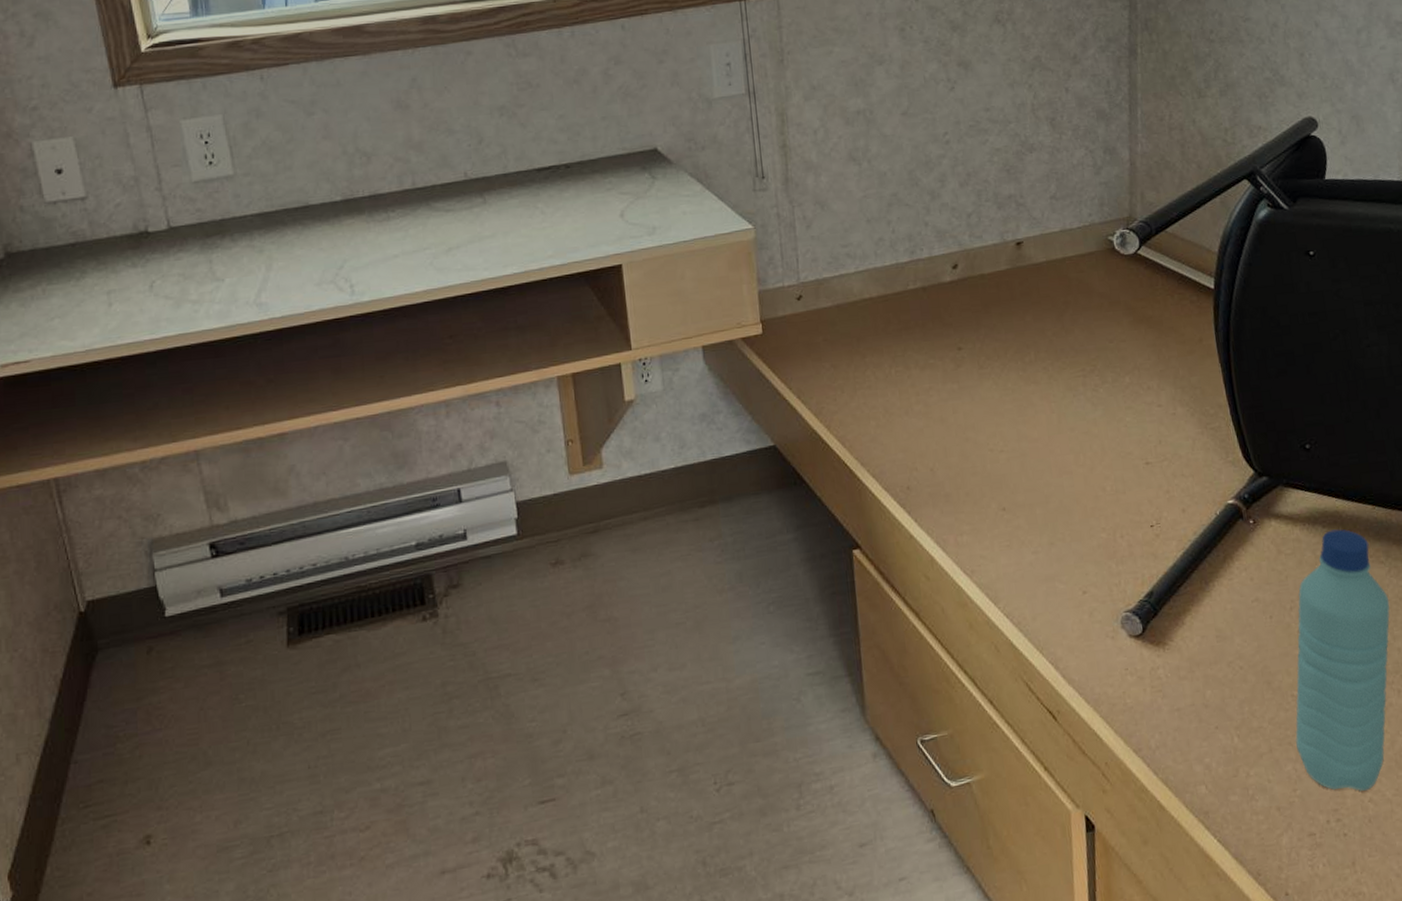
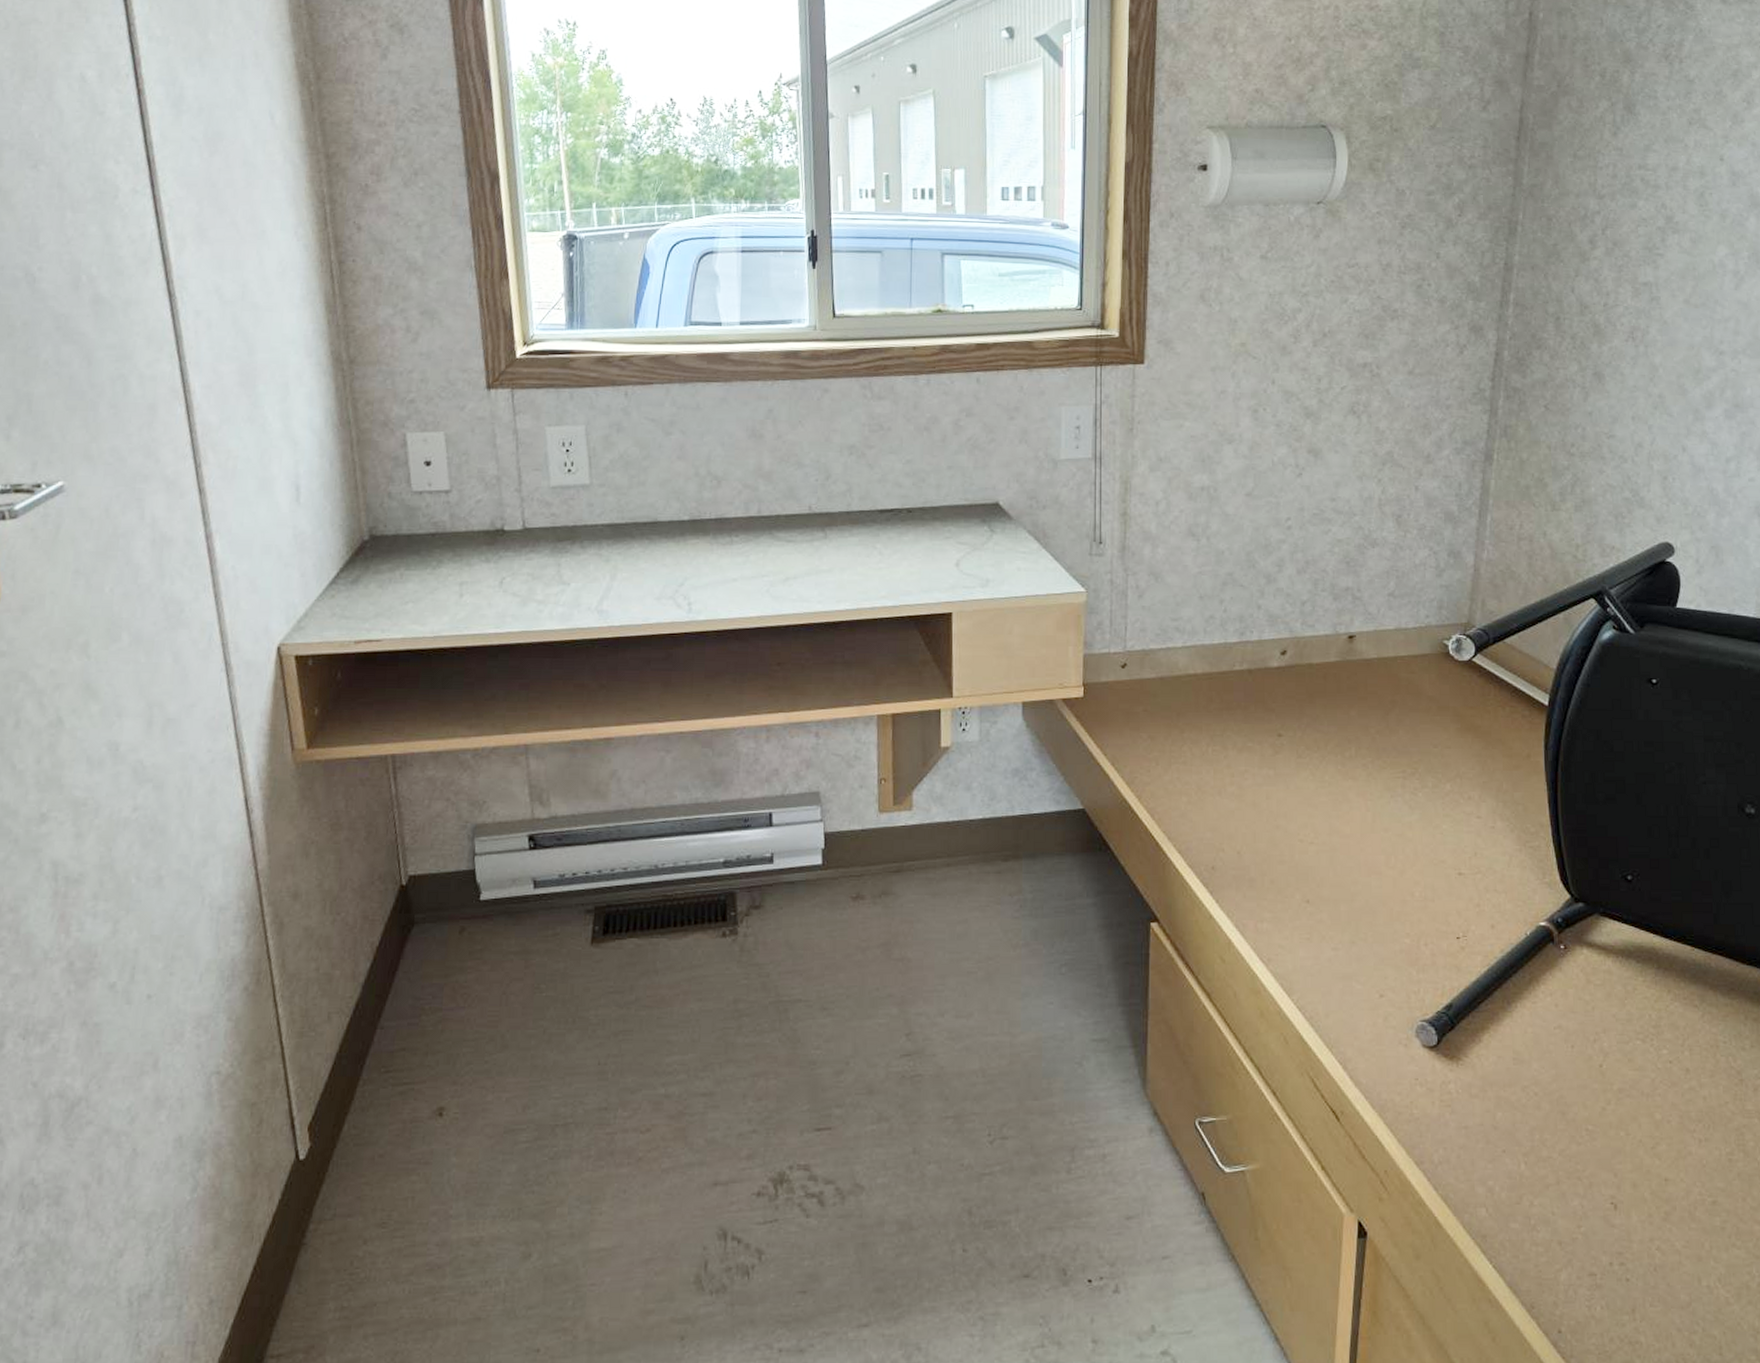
water bottle: present [1295,529,1390,791] -> none [1585,966,1700,1237]

